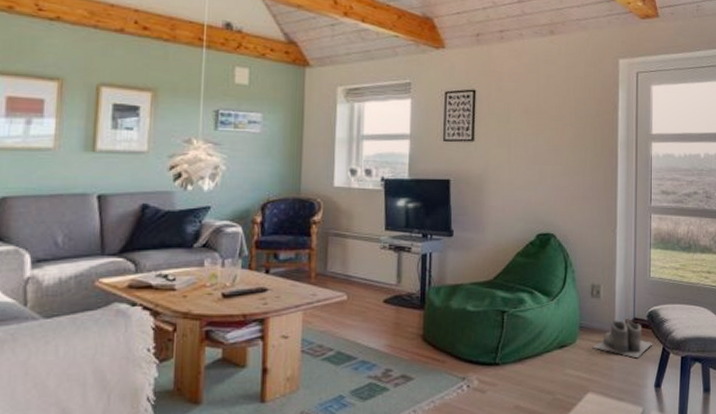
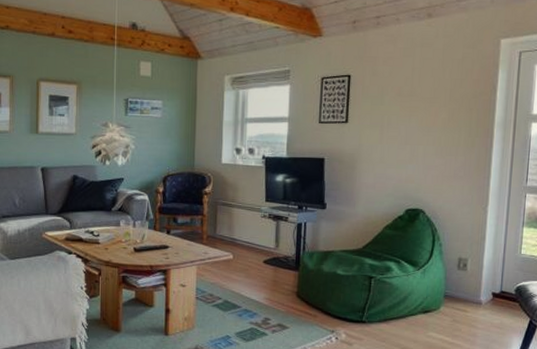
boots: present [593,319,653,359] -> none [457,291,520,328]

